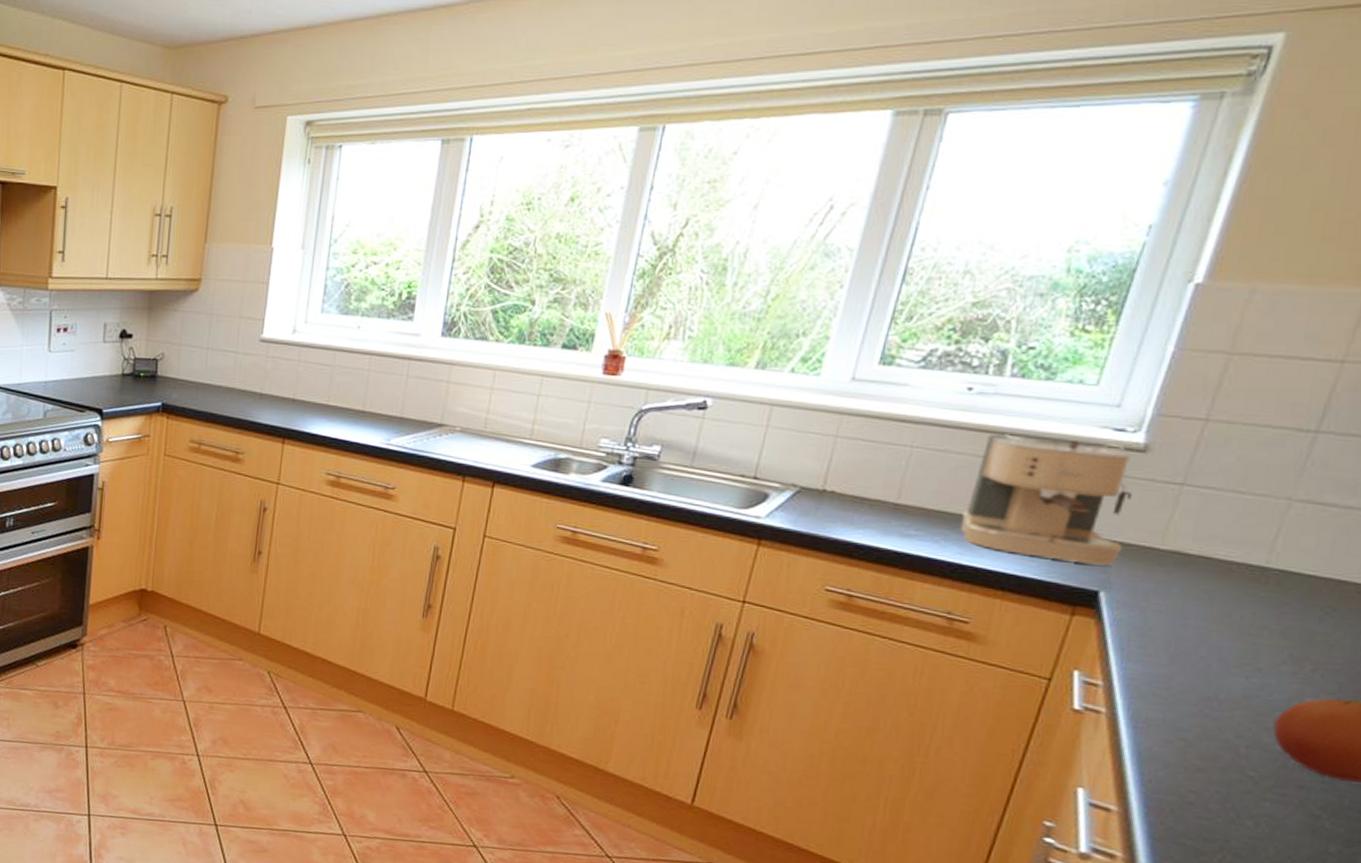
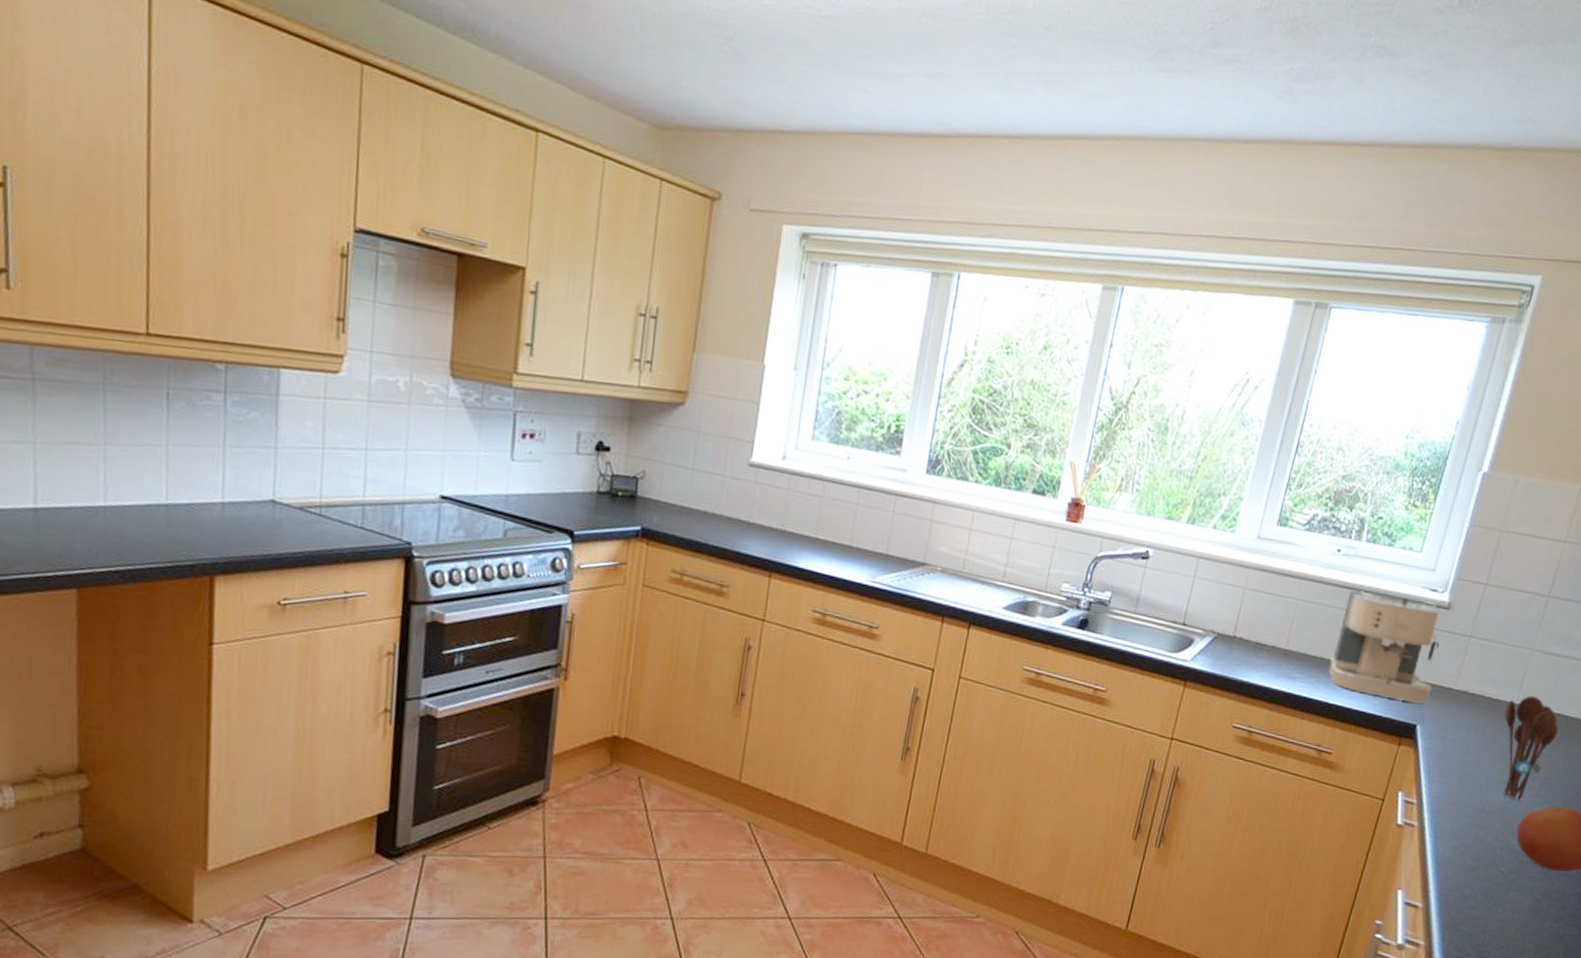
utensil holder: none [1244,557,1344,688] -> present [1503,696,1559,800]

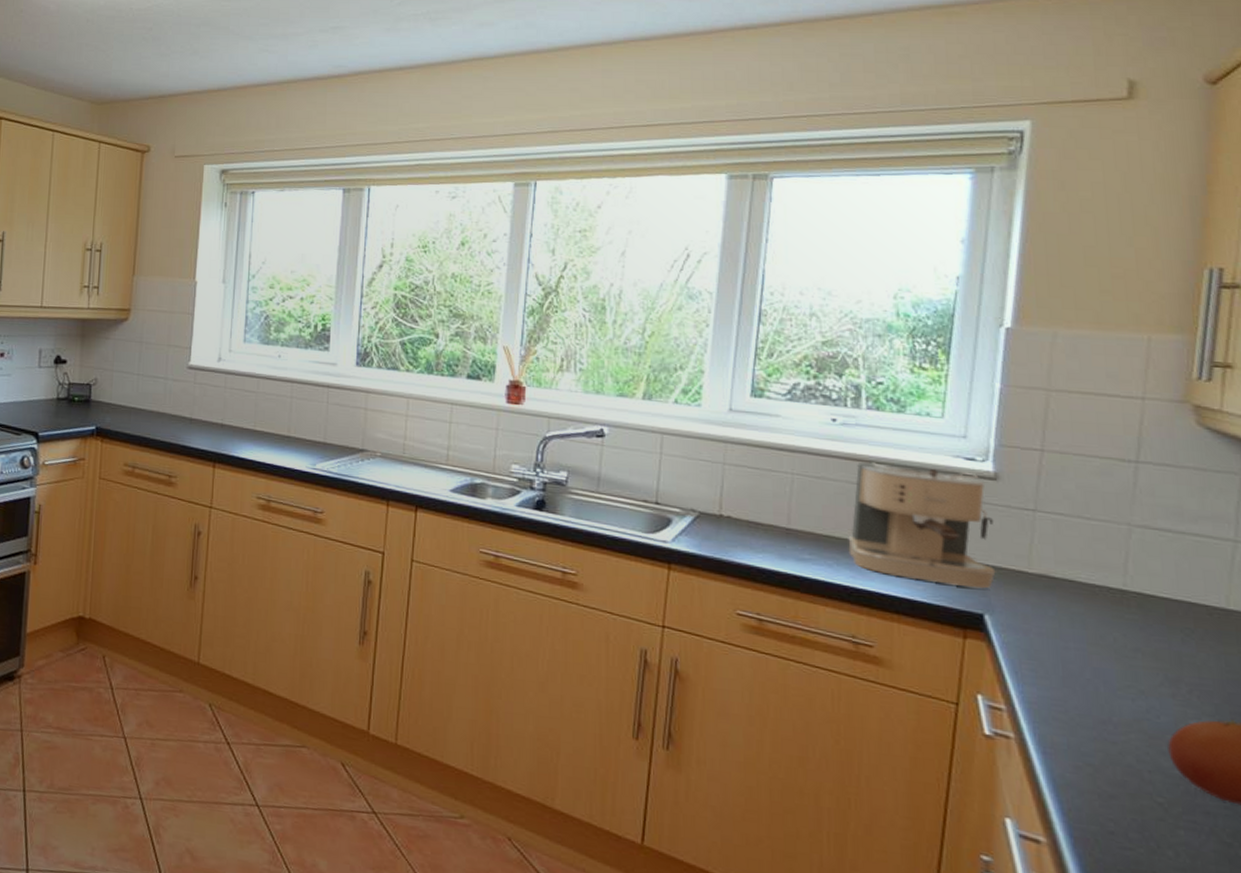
utensil holder: present [1503,696,1559,800] -> none [1108,580,1199,710]

